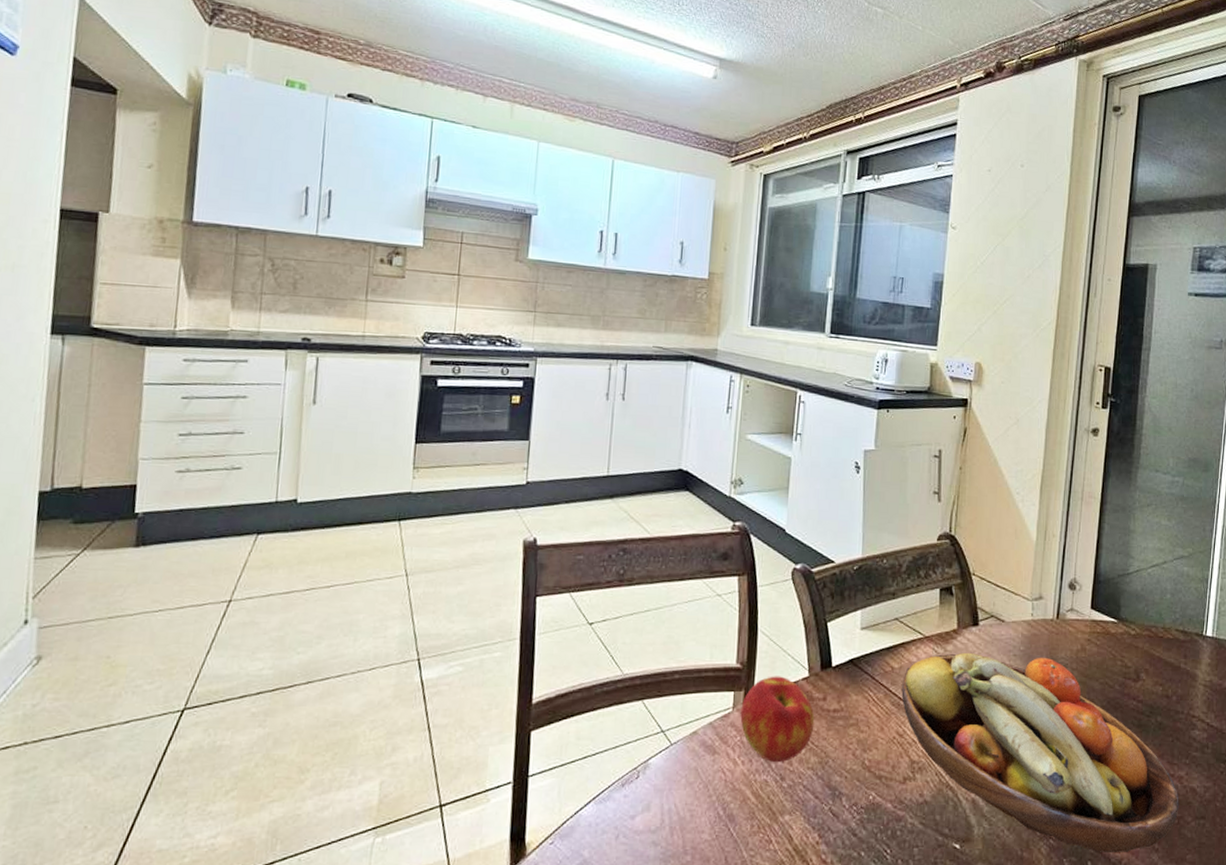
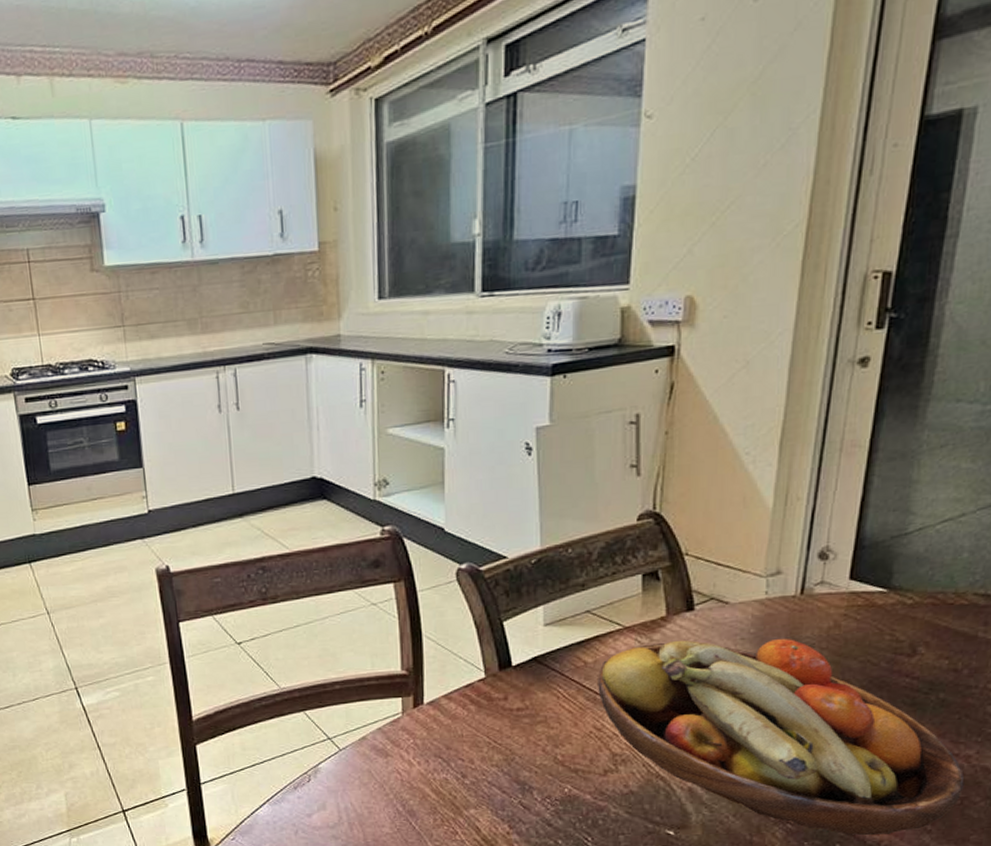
apple: present [740,676,815,763] -> none [411,679,496,762]

